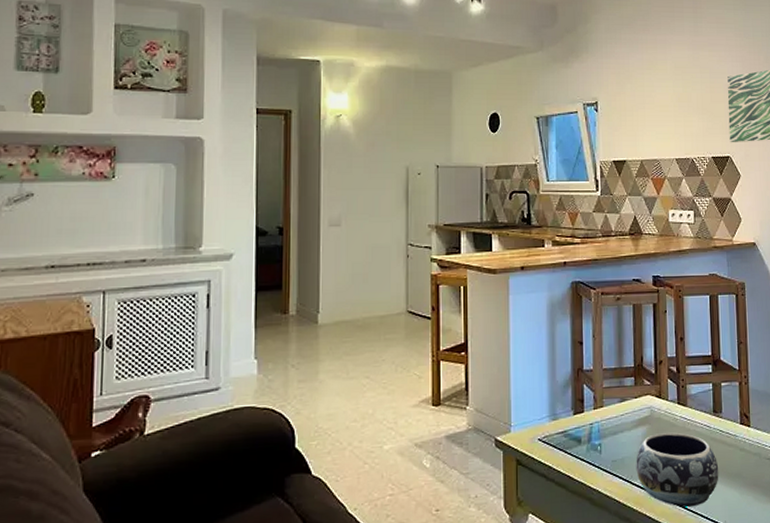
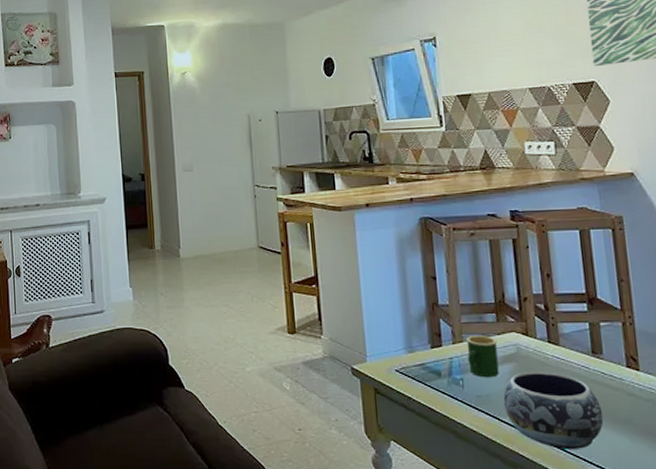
mug: none [606,399,634,442] -> present [466,335,499,378]

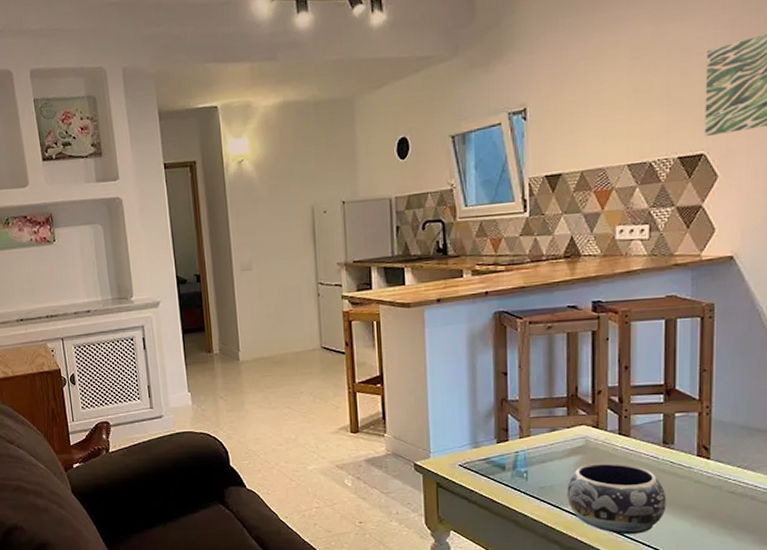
mug: present [466,335,499,378] -> none [534,429,566,470]

